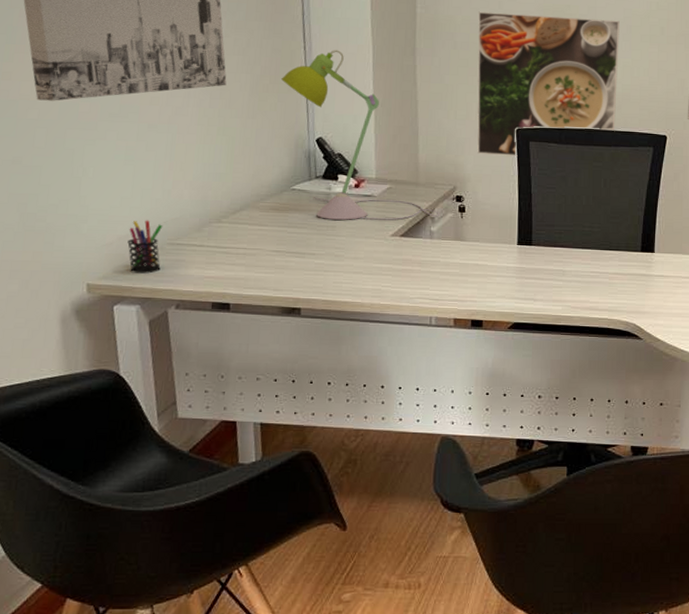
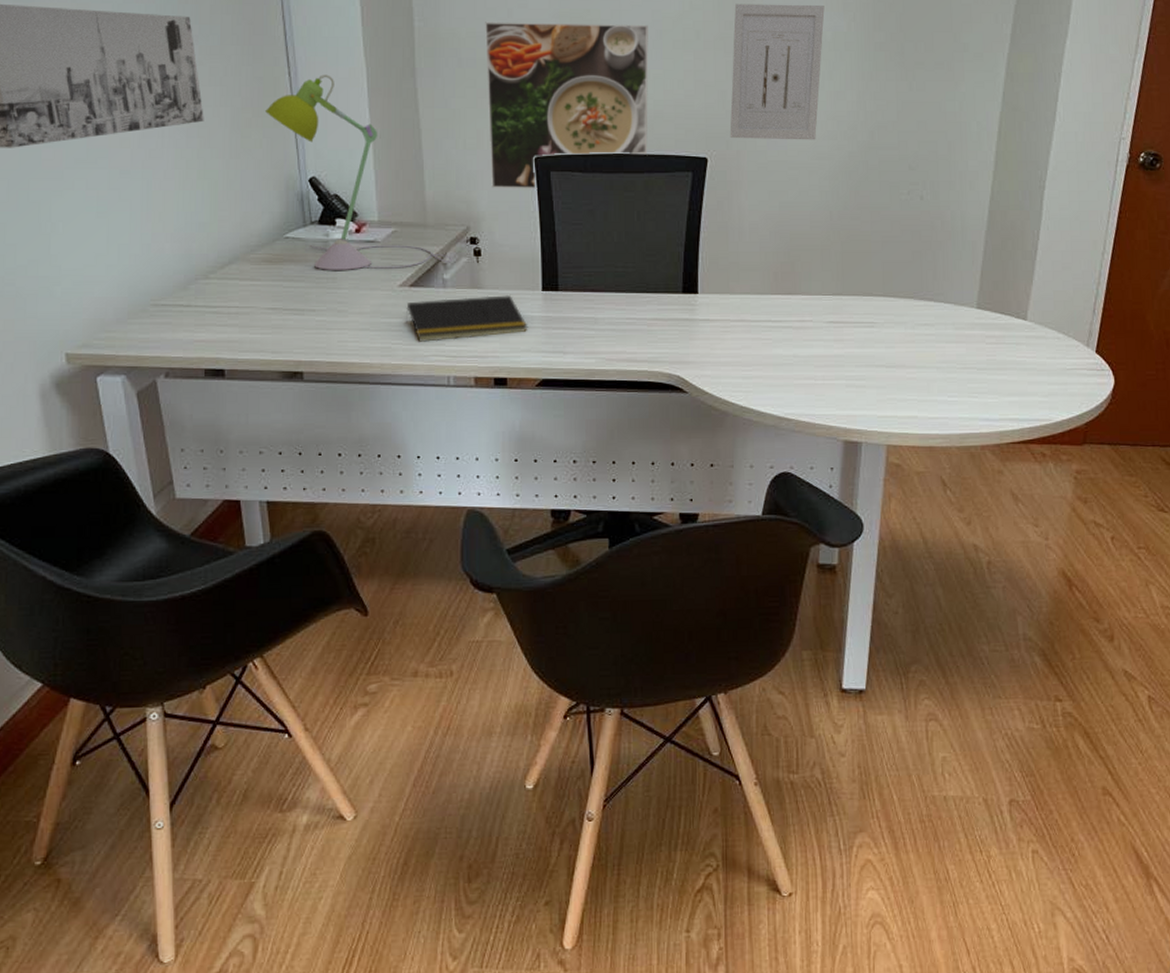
pen holder: present [127,220,163,274] -> none [107,279,145,340]
notepad: none [395,247,504,286] -> present [405,295,528,342]

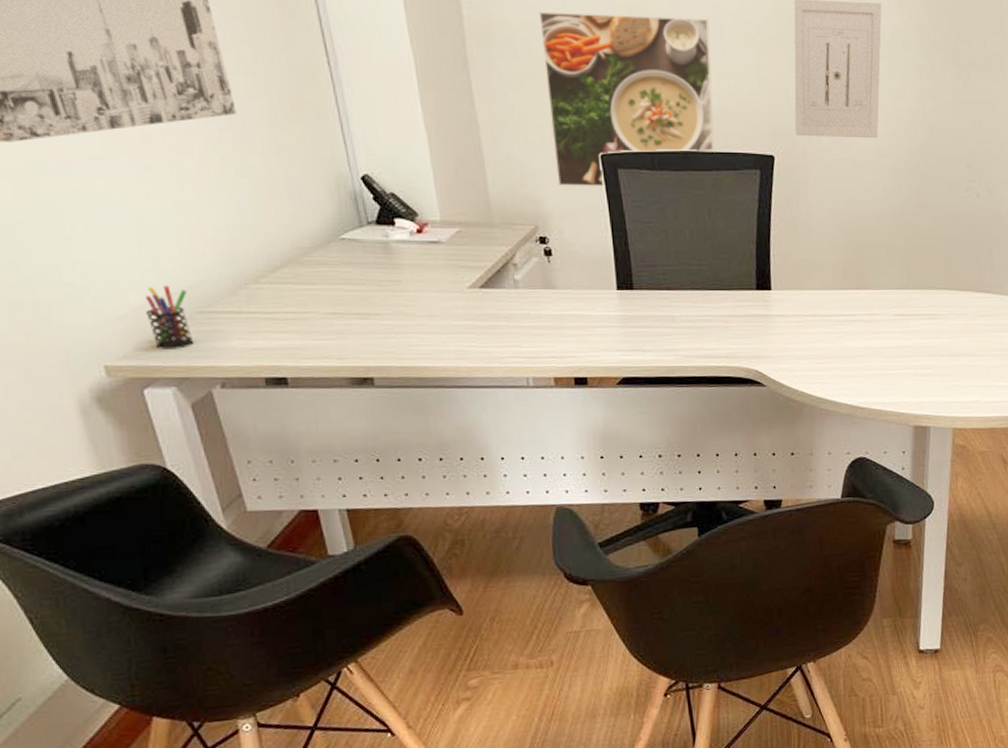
pen holder: none [107,279,145,340] -> present [145,285,194,350]
desk lamp: present [265,74,452,270] -> none [306,64,522,273]
notepad: present [405,295,528,342] -> none [478,295,605,344]

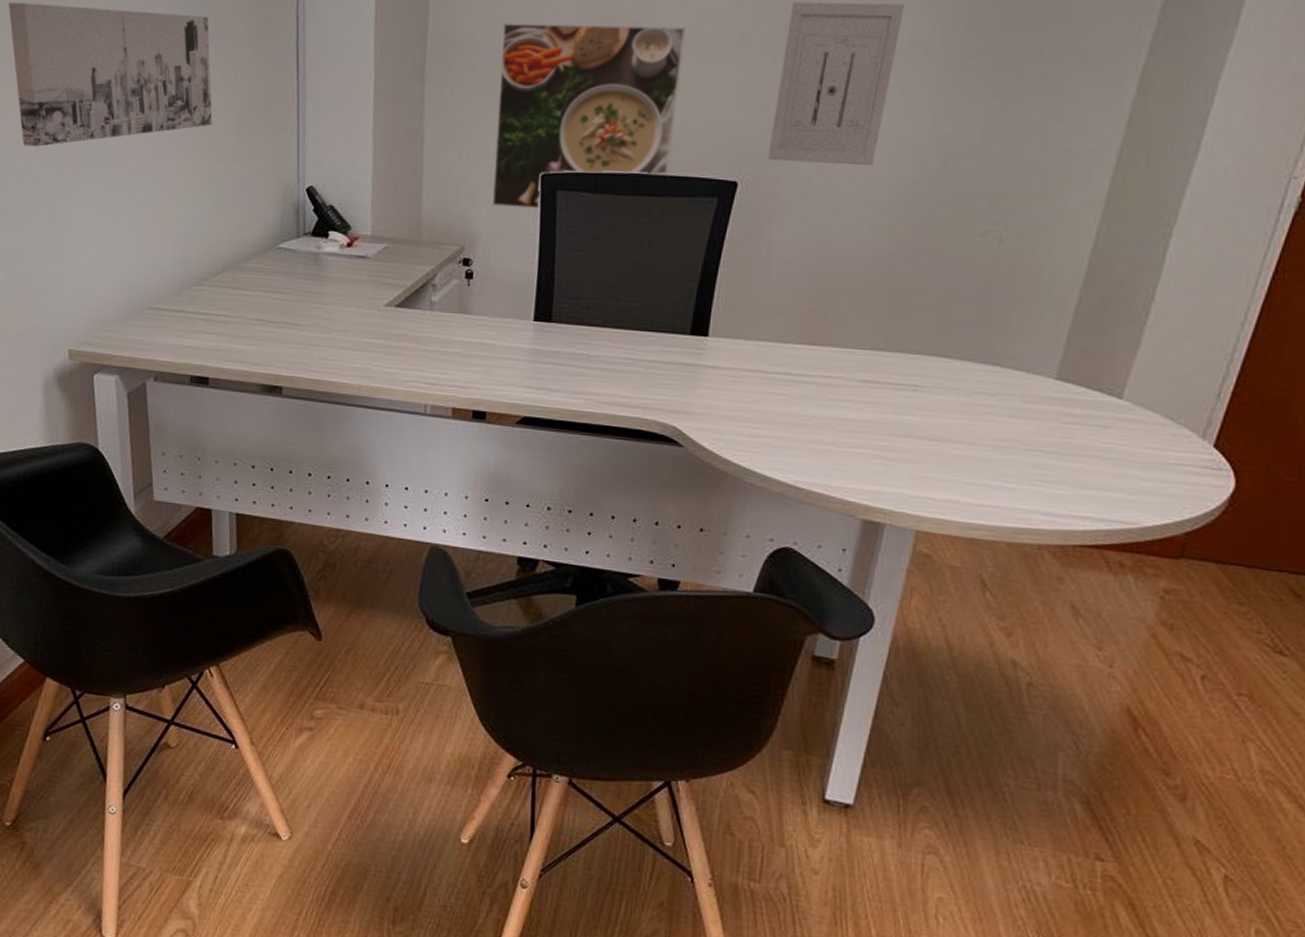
pen holder: present [145,285,194,350] -> none [108,281,144,341]

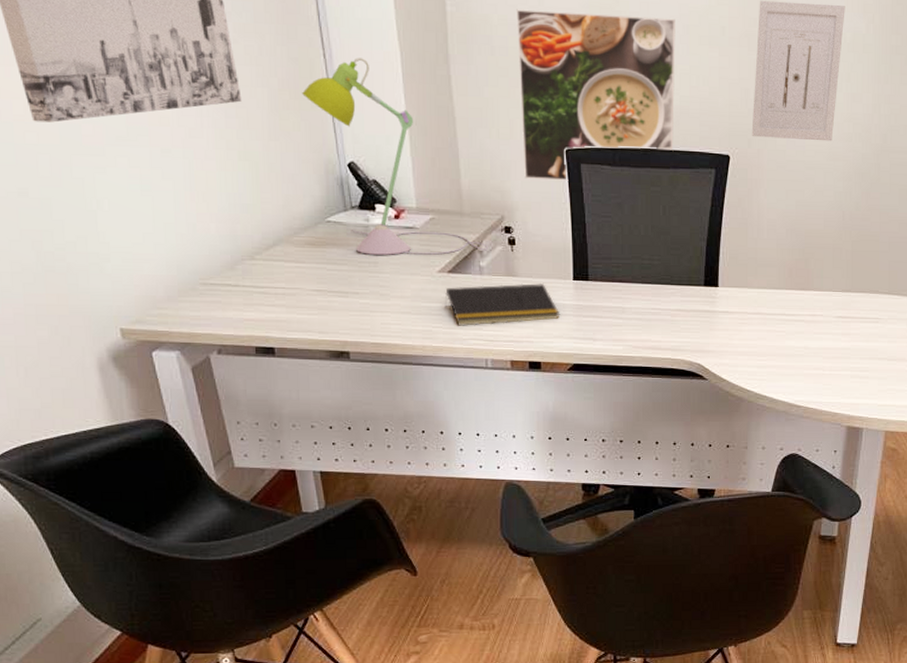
desk lamp: none [271,79,442,287] -> present [302,58,488,255]
notepad: none [387,322,515,367] -> present [444,283,560,326]

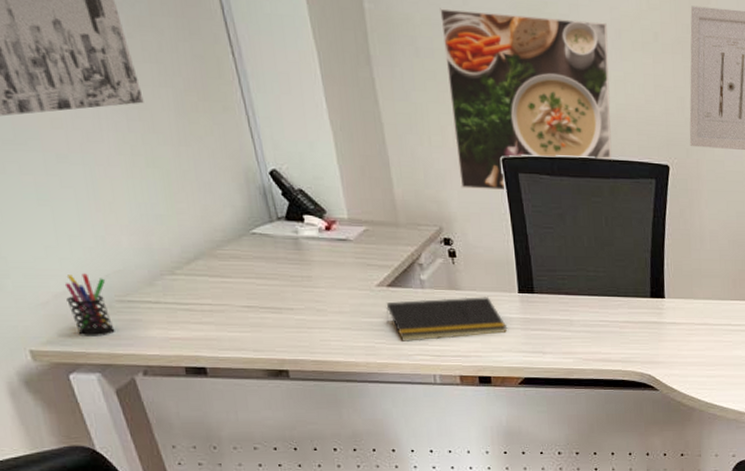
pen holder: none [156,258,196,317] -> present [64,273,115,336]
desk lamp: present [302,58,488,255] -> none [212,57,428,269]

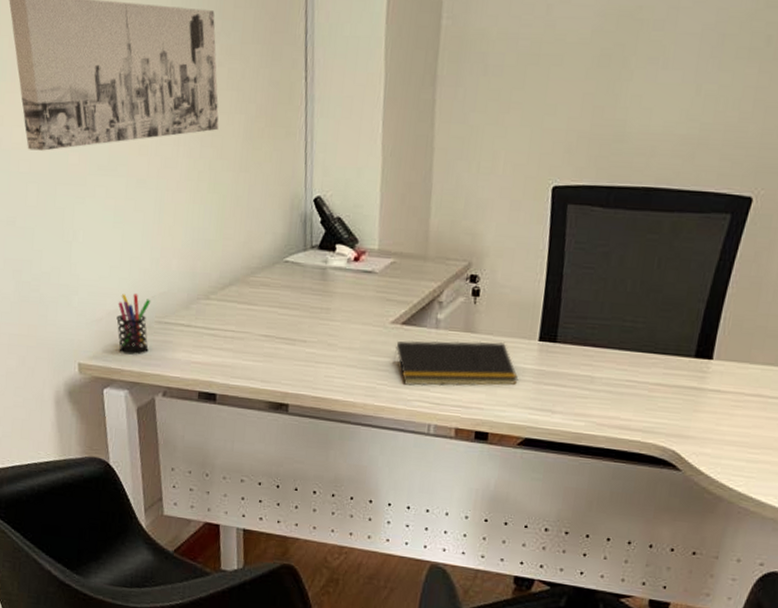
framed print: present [440,8,612,191] -> none [501,20,710,224]

